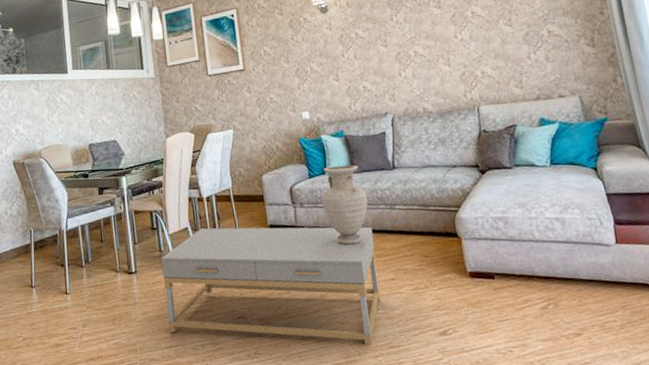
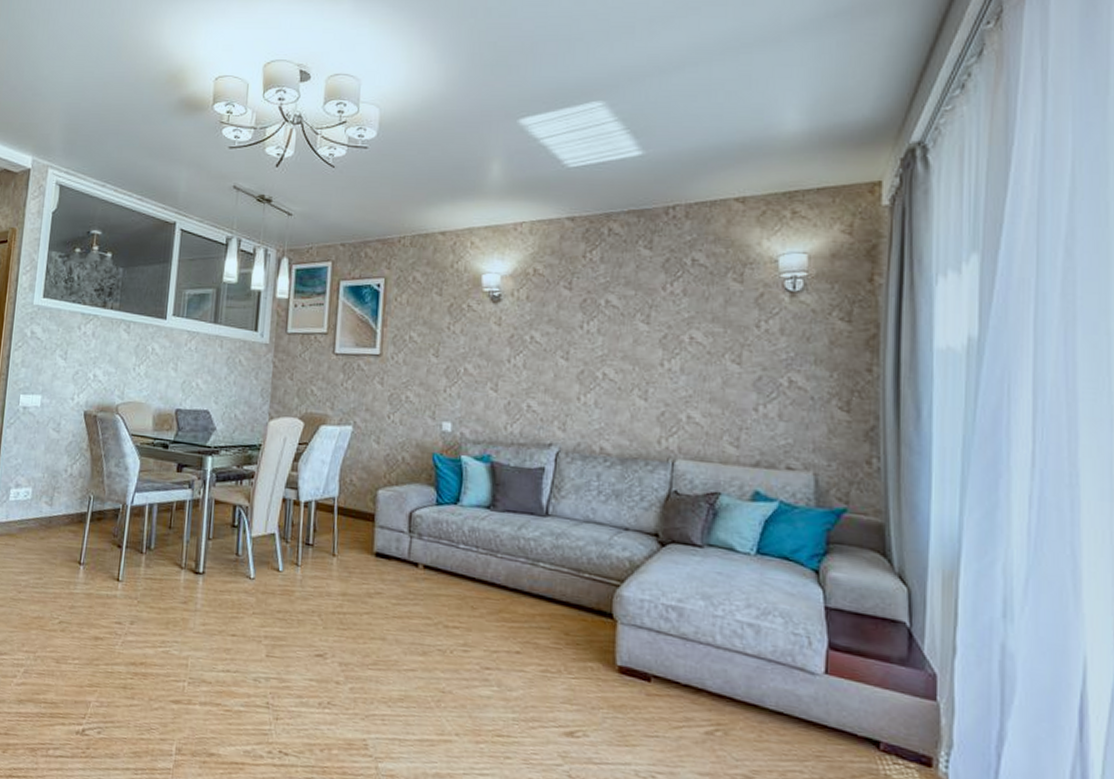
coffee table: present [161,226,380,346] -> none [230,538,504,727]
vase: present [321,165,368,245] -> none [446,496,505,599]

